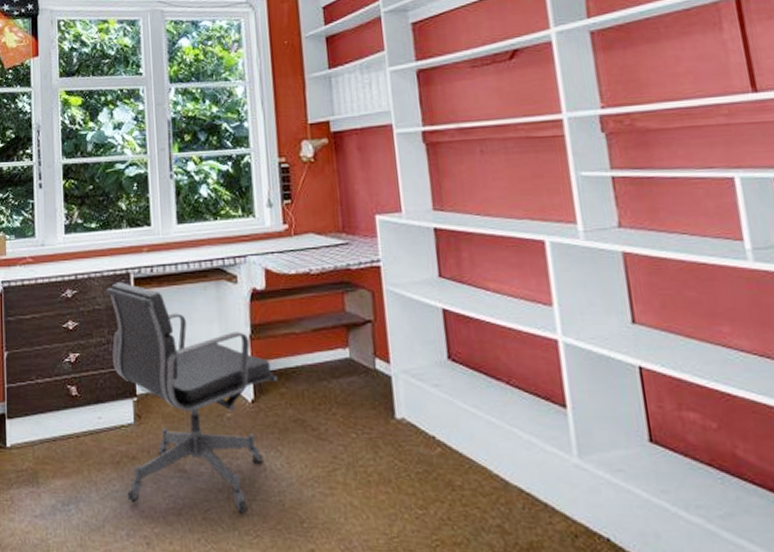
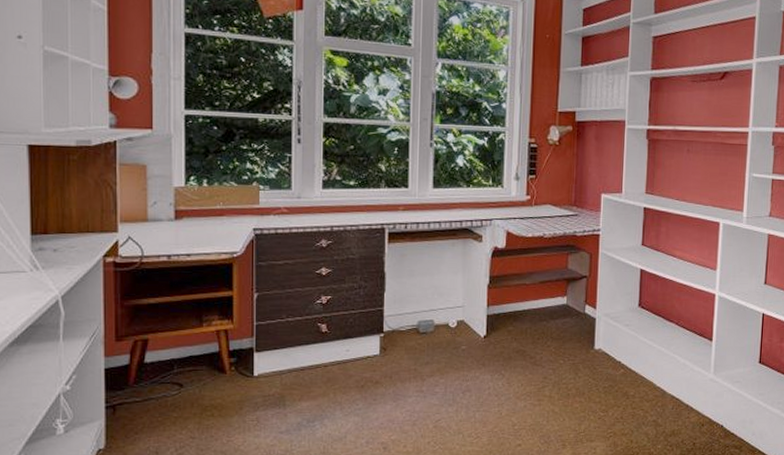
office chair: present [106,281,278,514] -> none [361,235,508,422]

